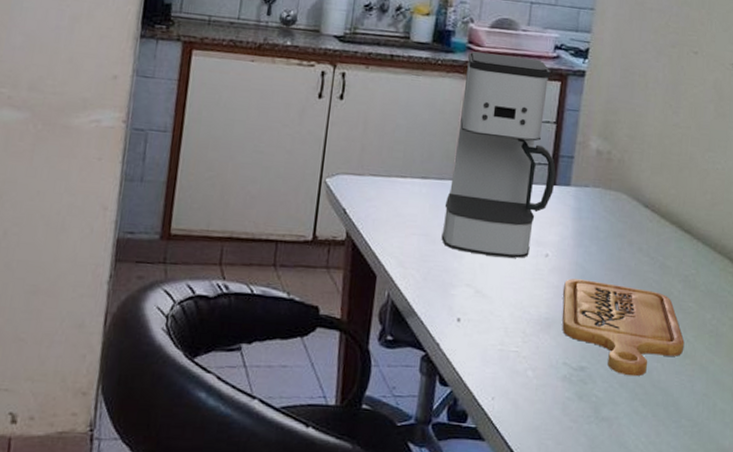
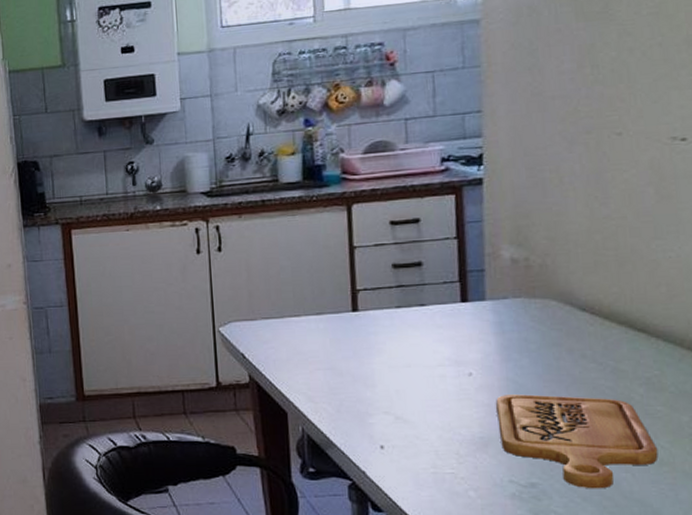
coffee maker: present [441,51,556,258] -> none [344,176,467,382]

